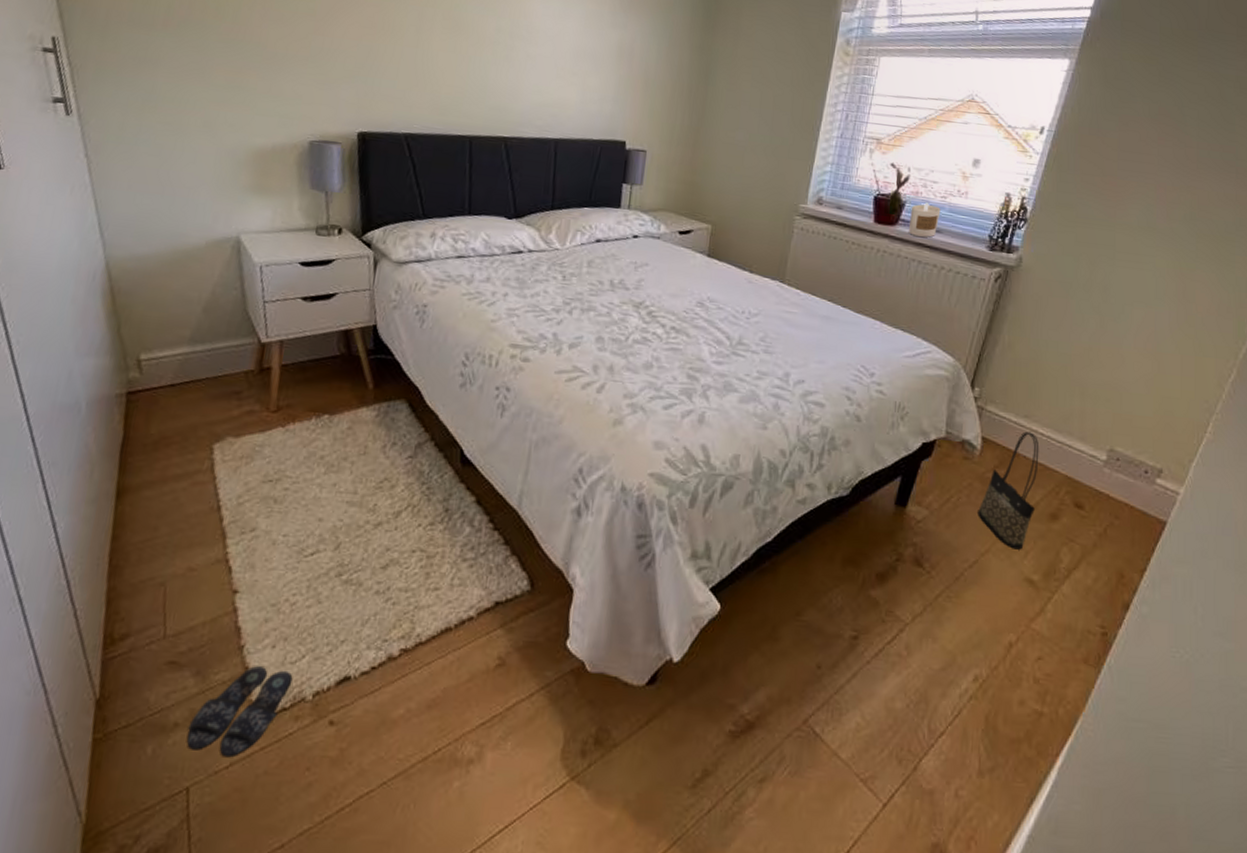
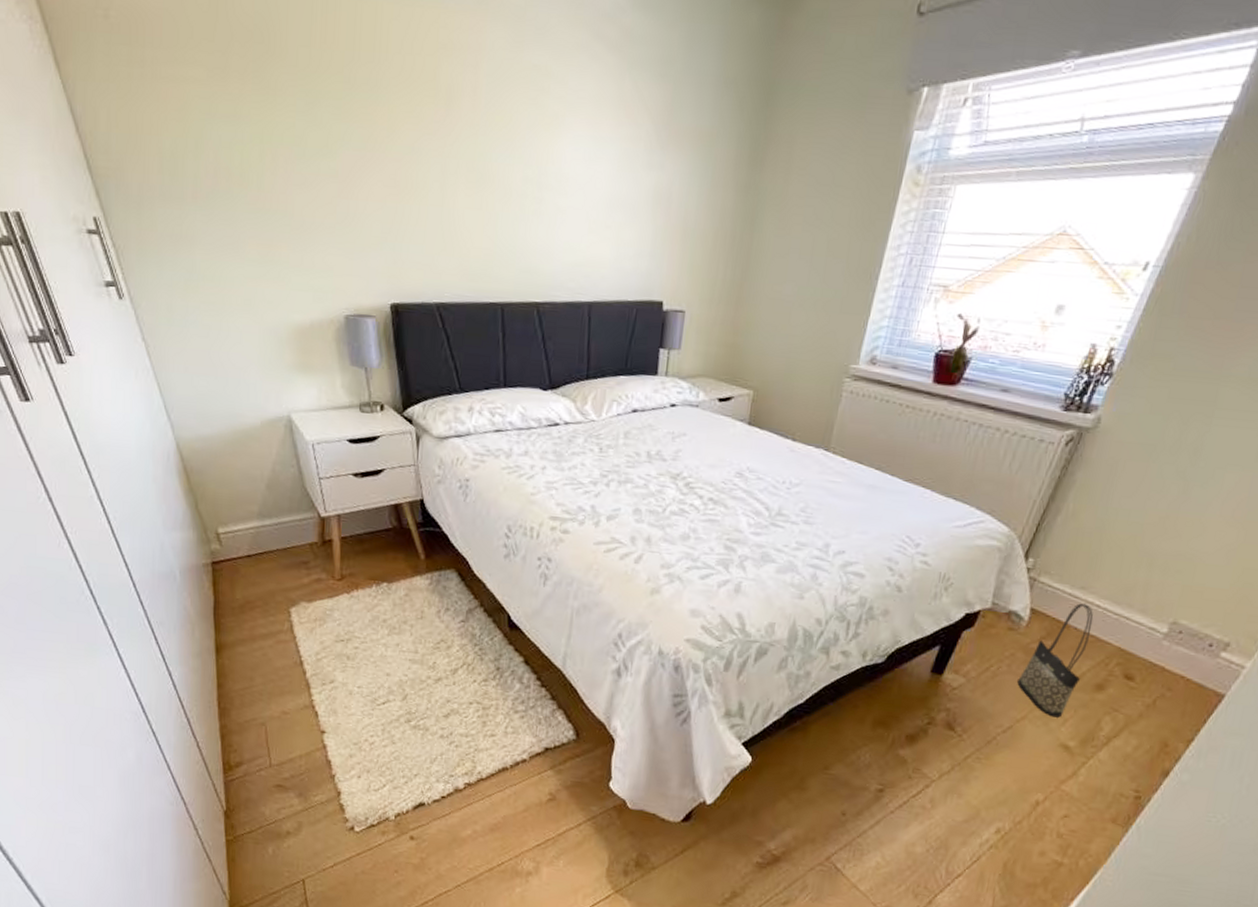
slippers: present [187,666,293,758] -> none [298,791,377,860]
candle: present [908,202,941,238] -> none [971,358,1012,398]

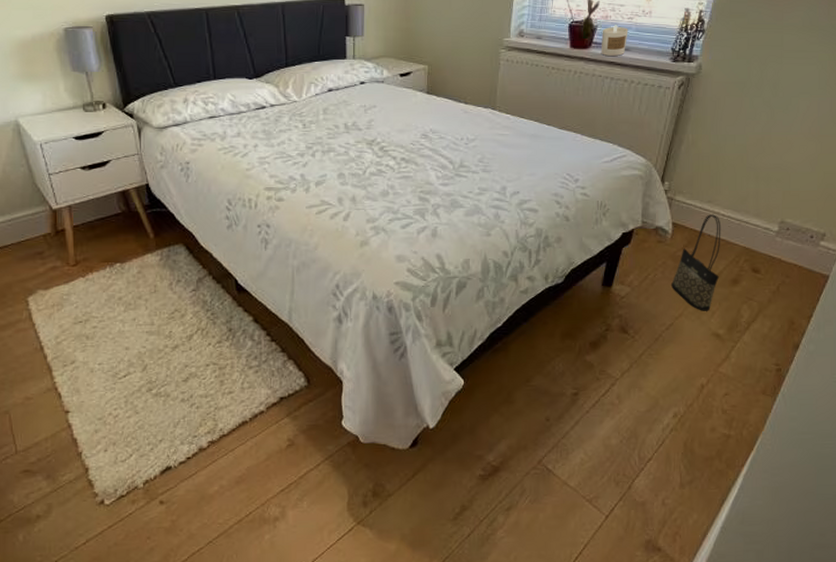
candle: none [971,358,1012,398] -> present [601,25,628,57]

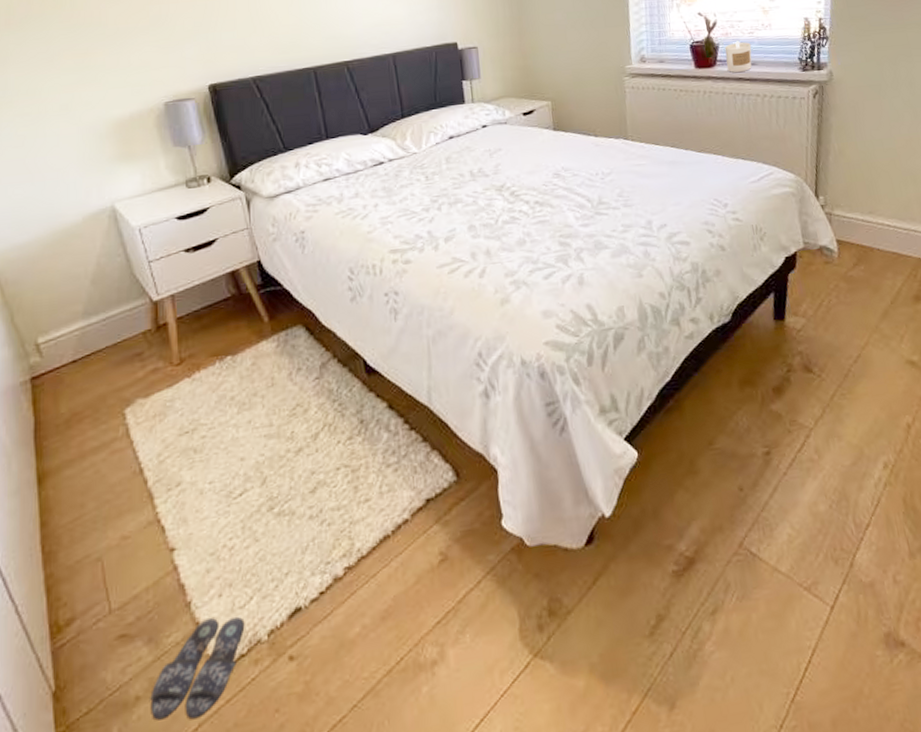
slippers: none [48,466,125,536] -> present [150,617,245,720]
tote bag: present [671,214,721,311] -> none [849,226,899,337]

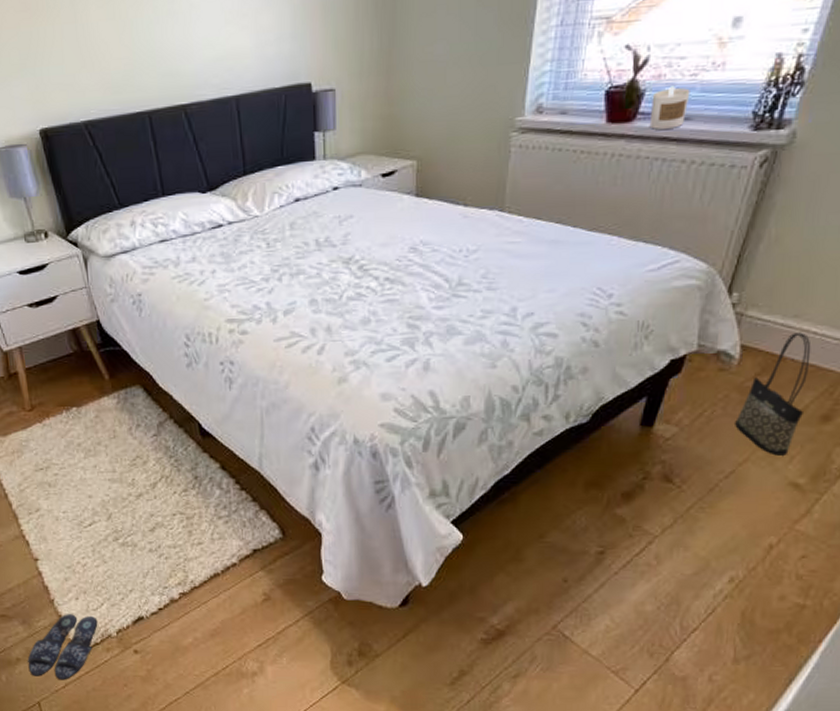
tote bag: none [849,226,899,337] -> present [735,332,811,456]

